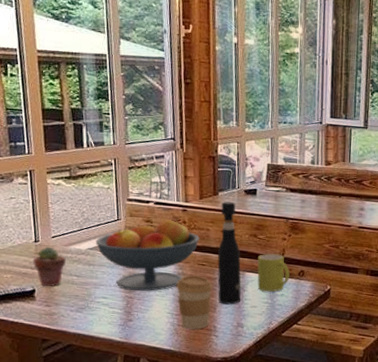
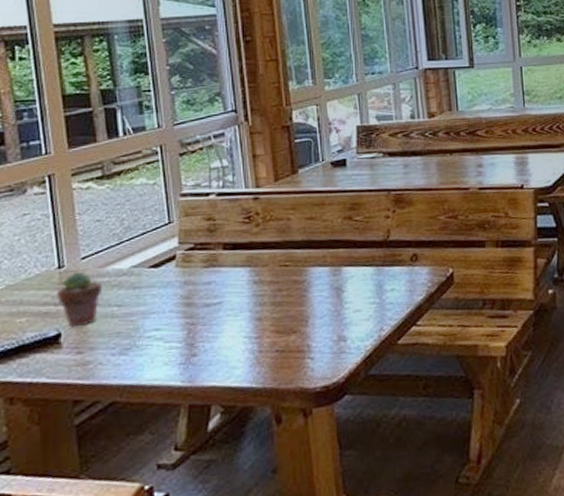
fruit bowl: present [95,218,199,291] -> none [141,209,278,314]
coffee cup: present [176,275,213,330] -> none [253,281,301,355]
pepper grinder: present [217,202,242,305] -> none [303,179,340,314]
mug: present [257,253,290,292] -> none [357,237,399,289]

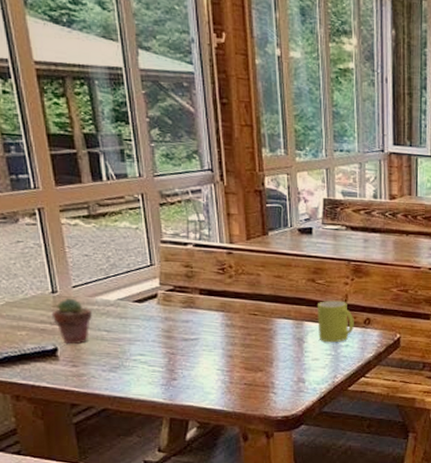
mug: none [357,237,399,289] -> present [318,300,354,343]

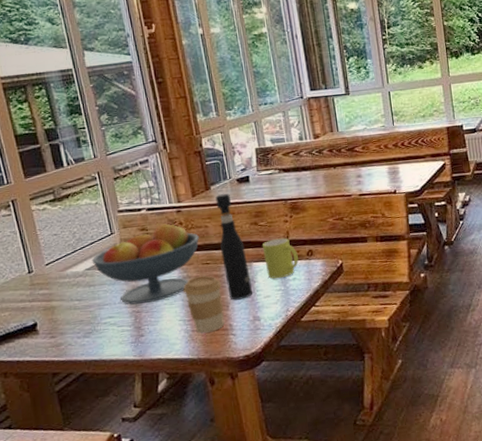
potted succulent: present [53,298,92,345] -> none [30,275,65,318]
fruit bowl: none [126,262,249,346] -> present [91,220,199,305]
coffee cup: none [225,327,267,387] -> present [183,275,224,333]
pepper grinder: none [271,242,301,358] -> present [215,194,253,300]

